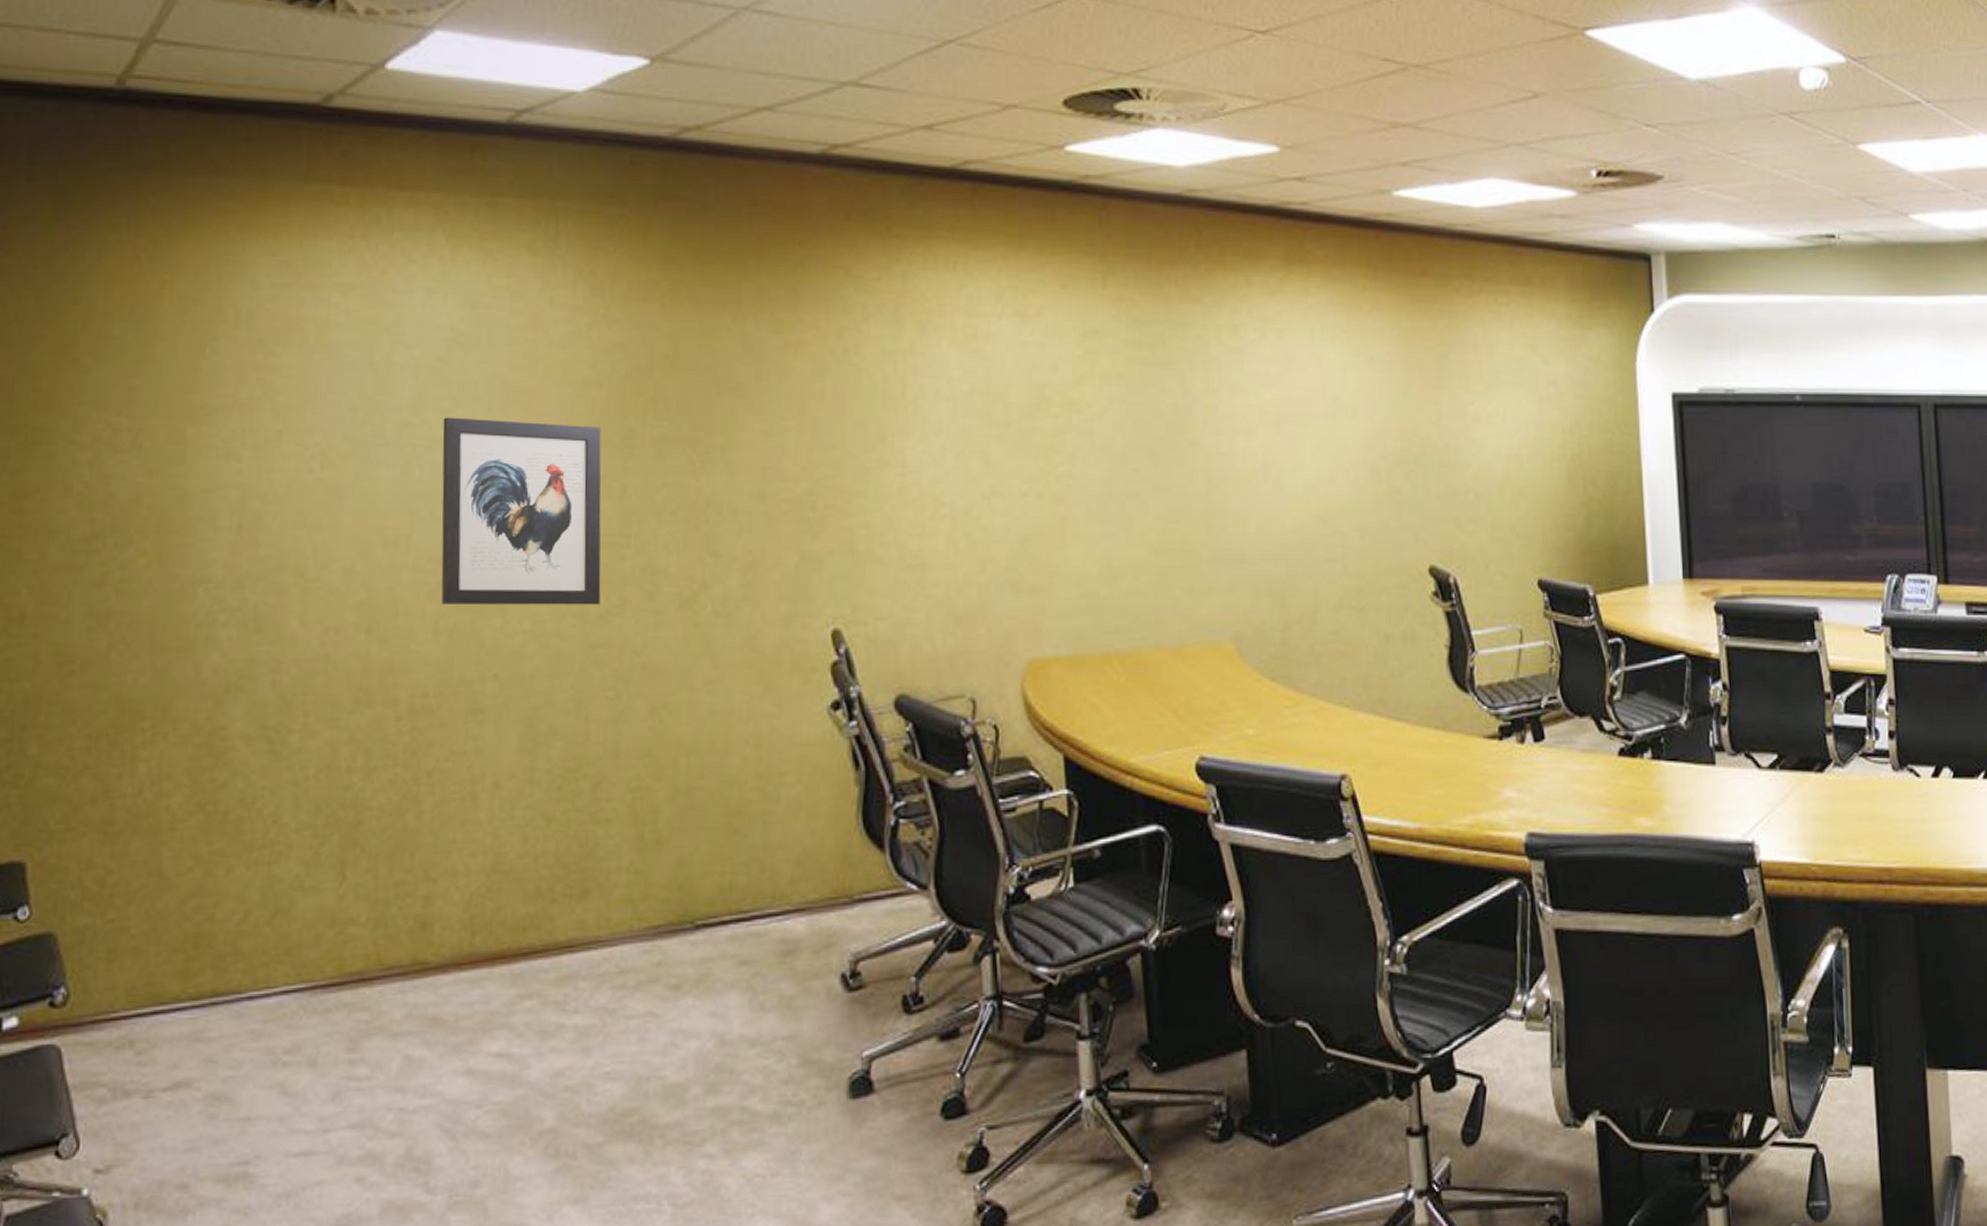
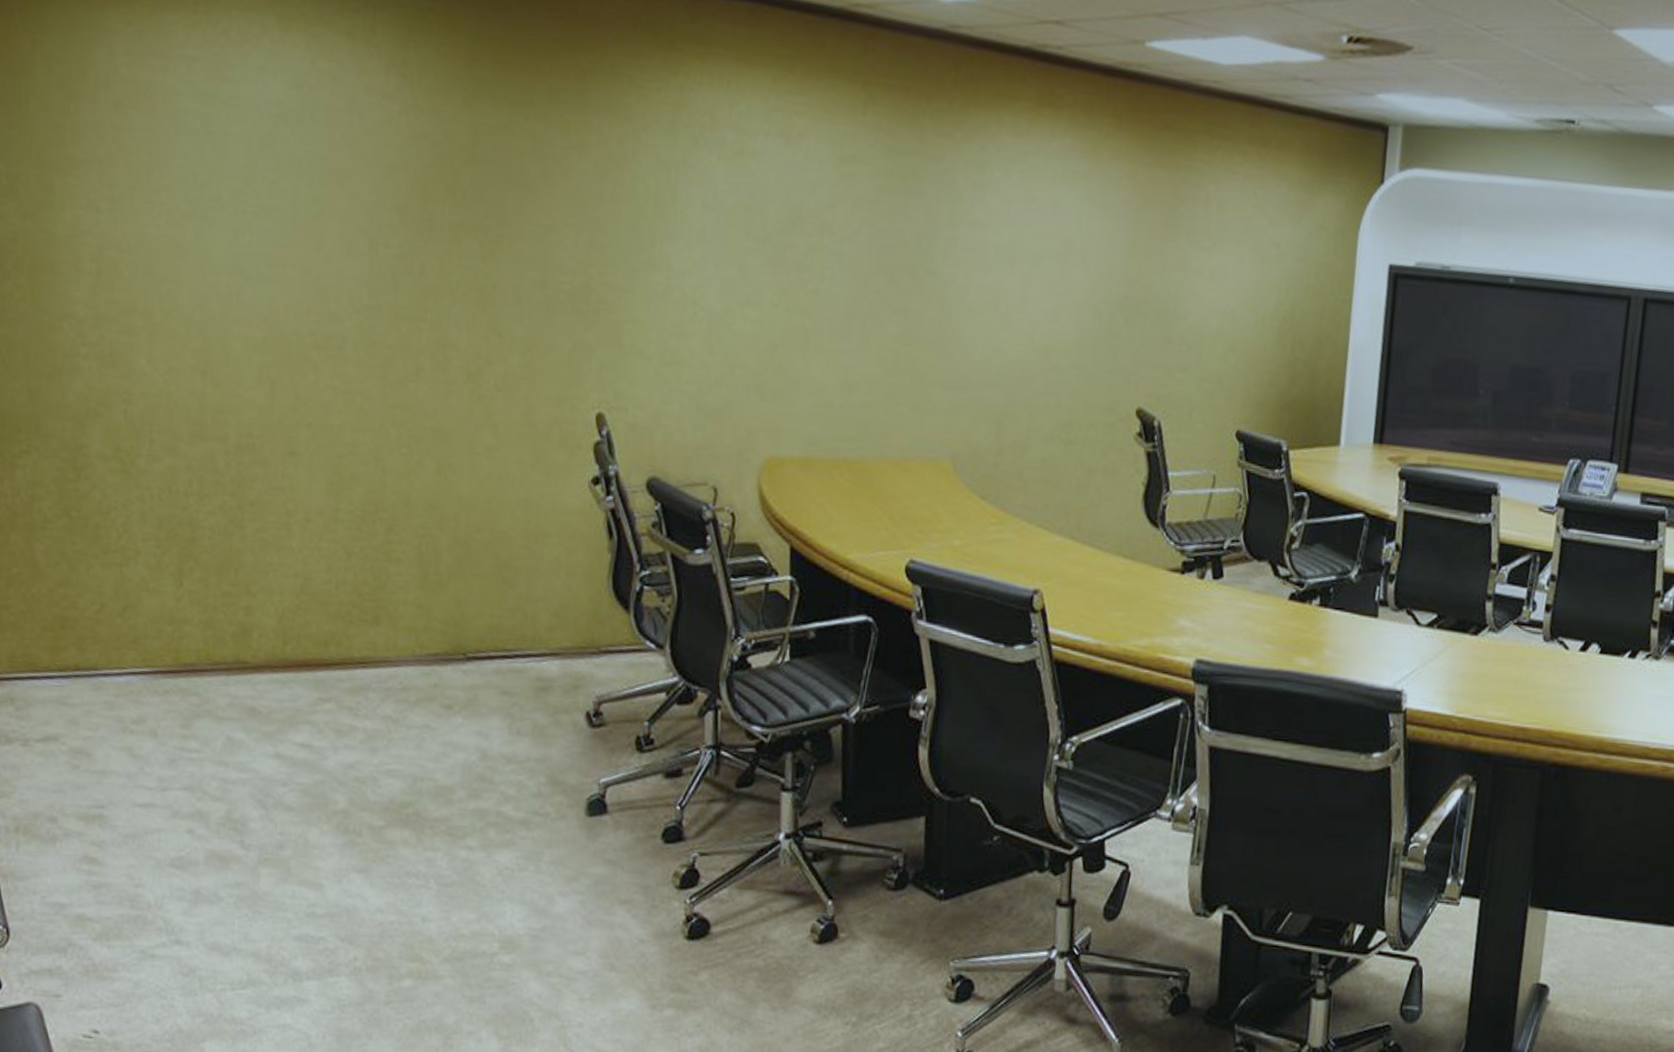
wall art: present [441,417,602,606] -> none [265,188,406,371]

